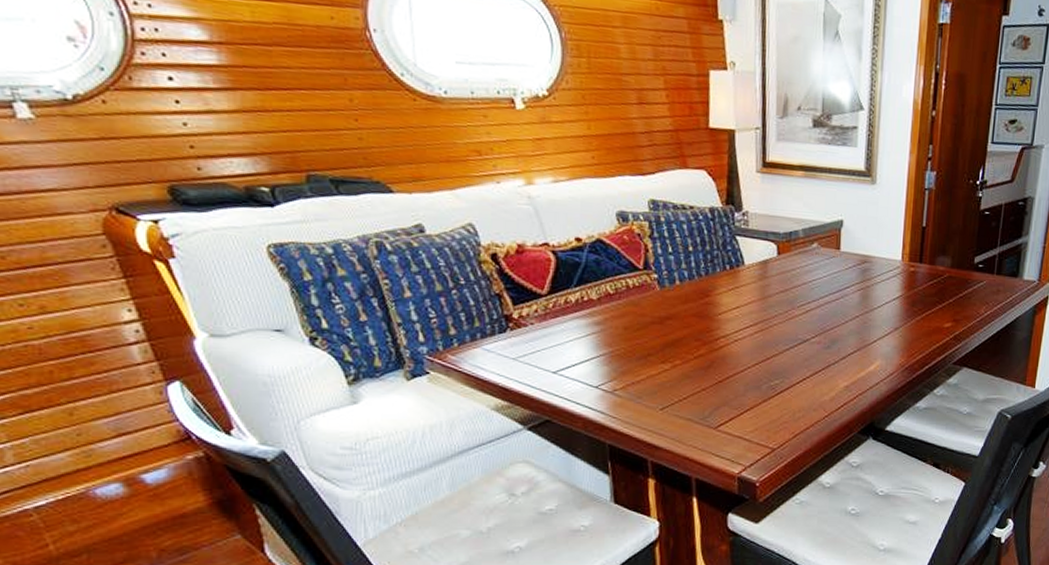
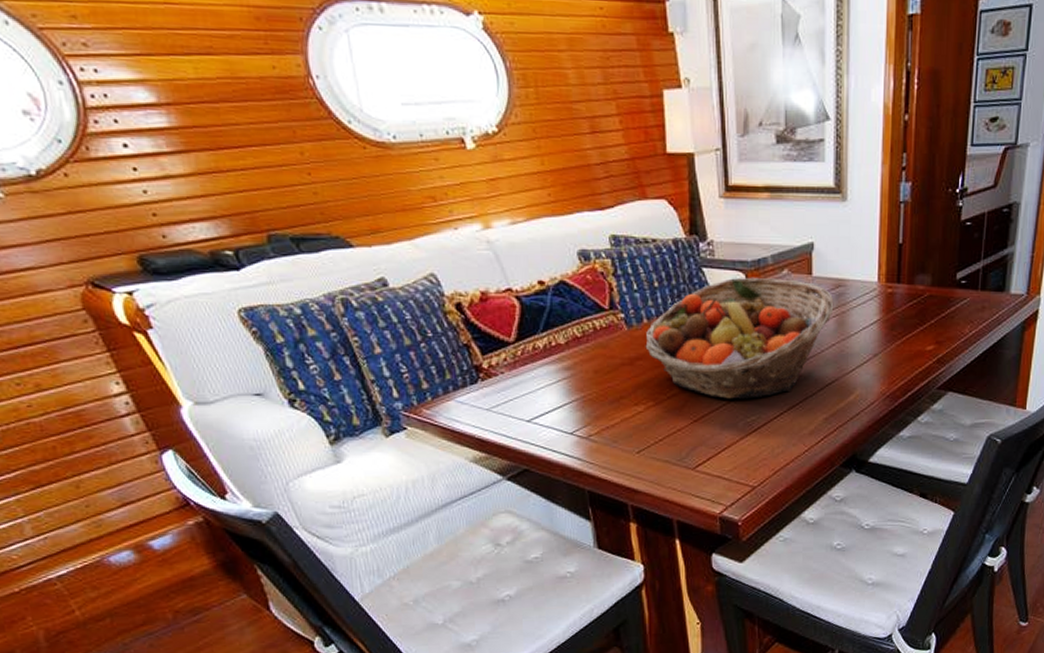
fruit basket: none [676,248,860,363] -> present [645,277,834,399]

